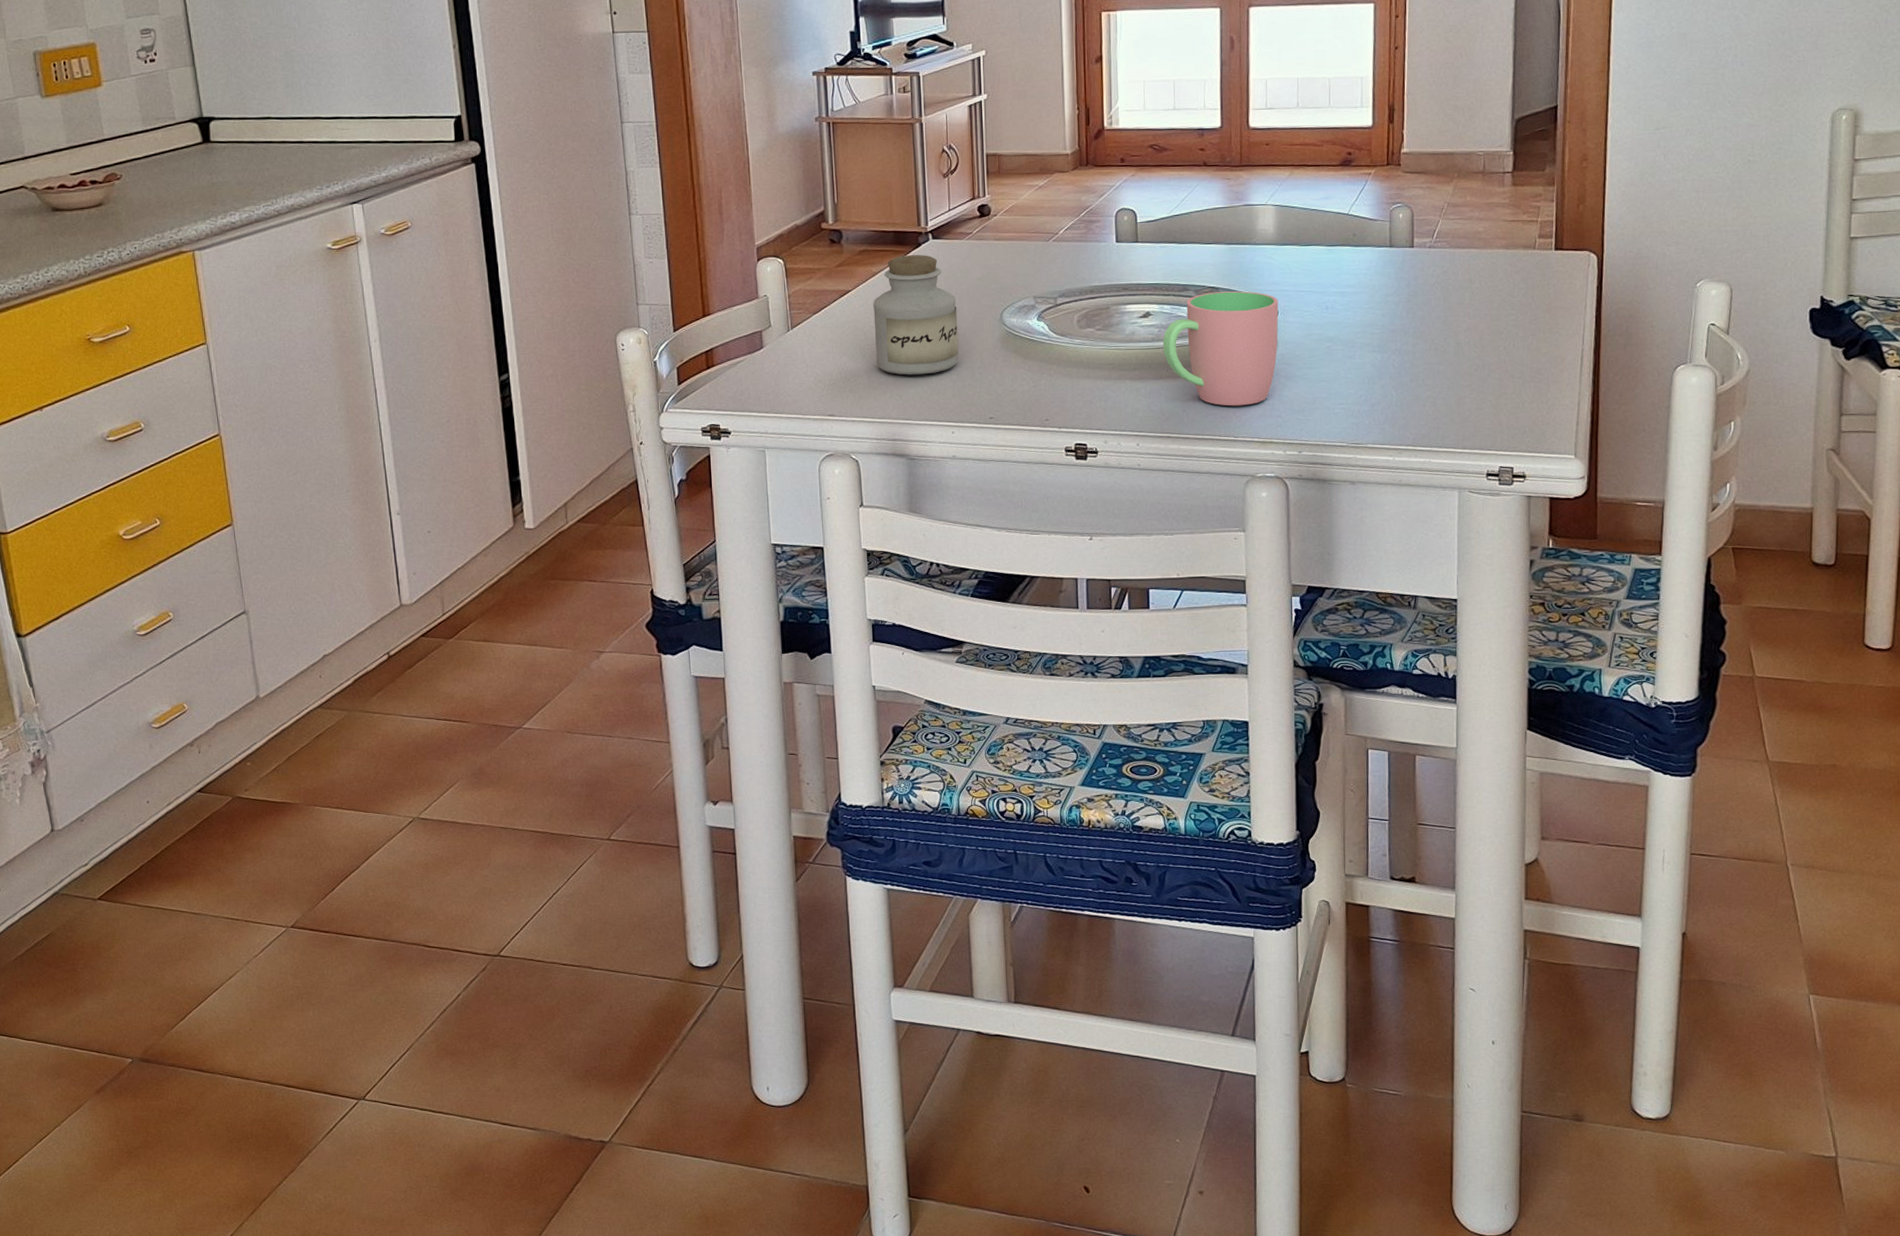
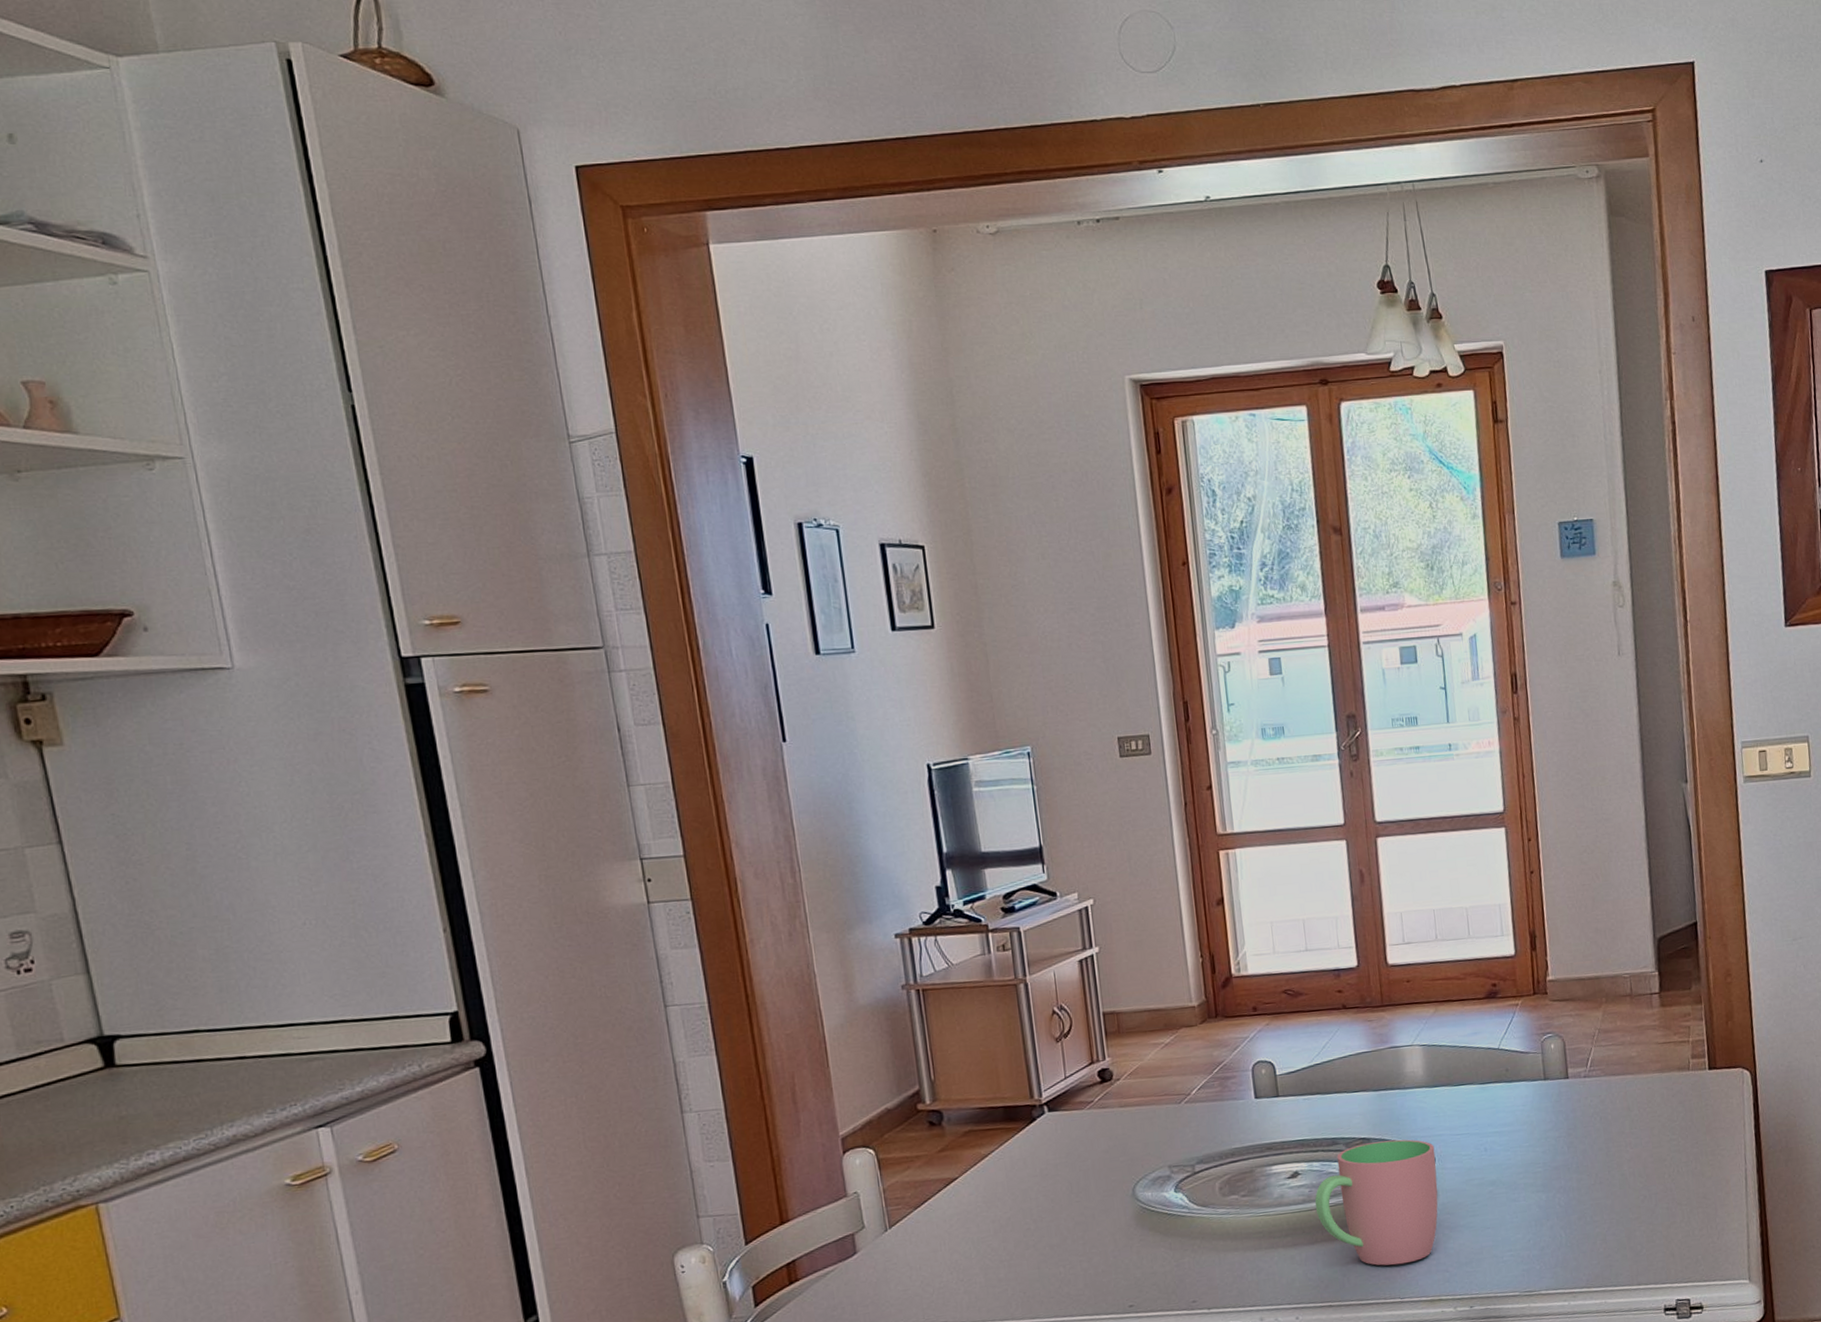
jar: present [873,255,959,375] -> none [984,1130,1088,1268]

